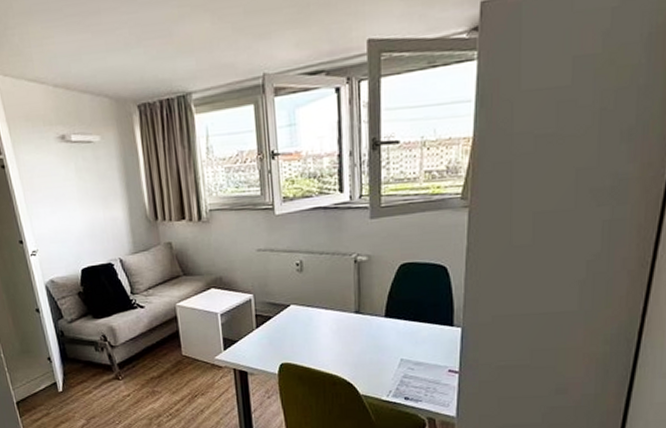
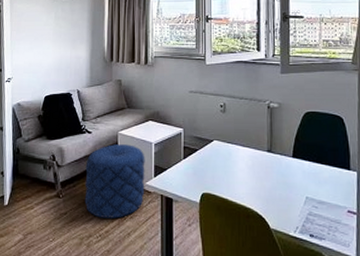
pouf: none [143,317,215,397] -> present [84,144,145,219]

